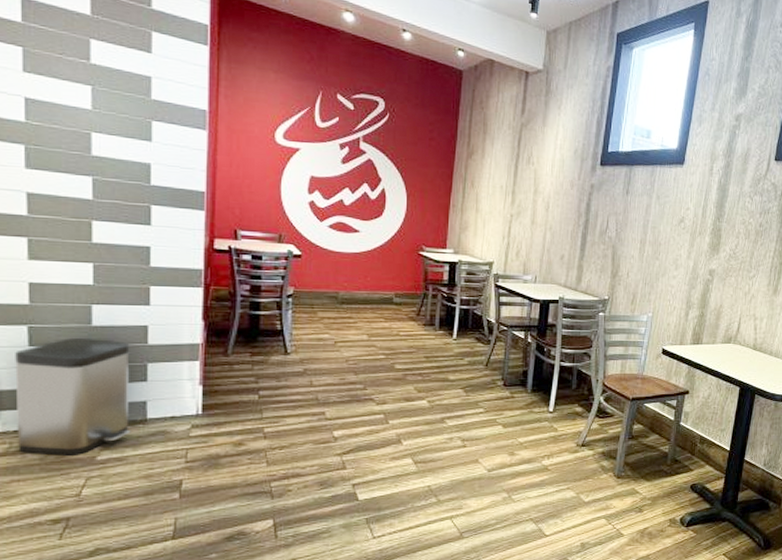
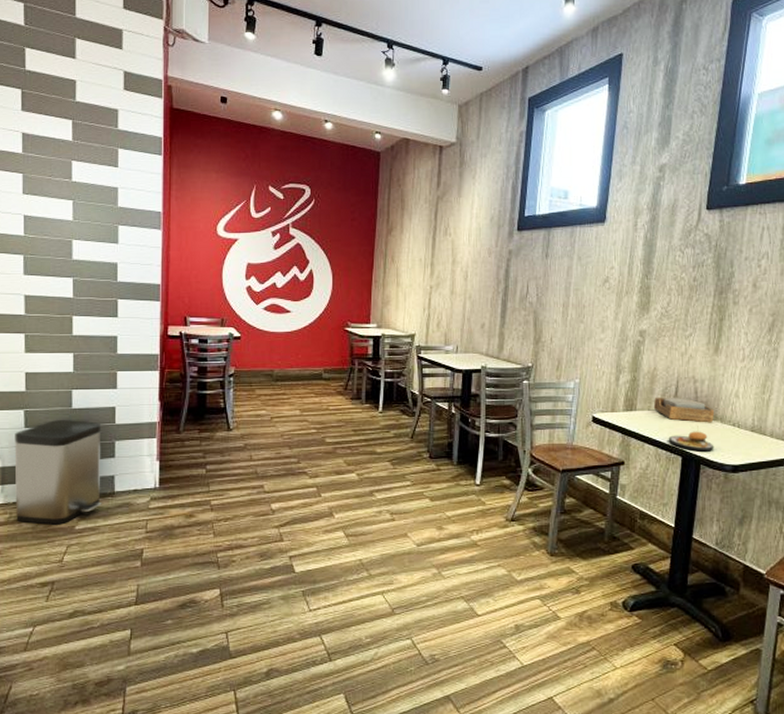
napkin holder: none [717,332,770,357] -> present [653,397,715,423]
burger: none [728,359,768,383] -> present [668,426,714,452]

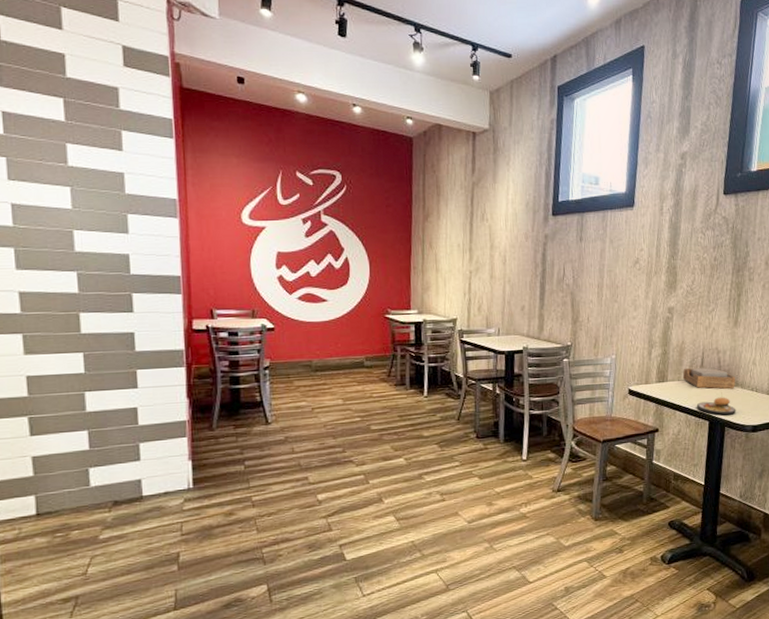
pedal bin: present [14,420,102,525] -> none [18,424,129,538]

